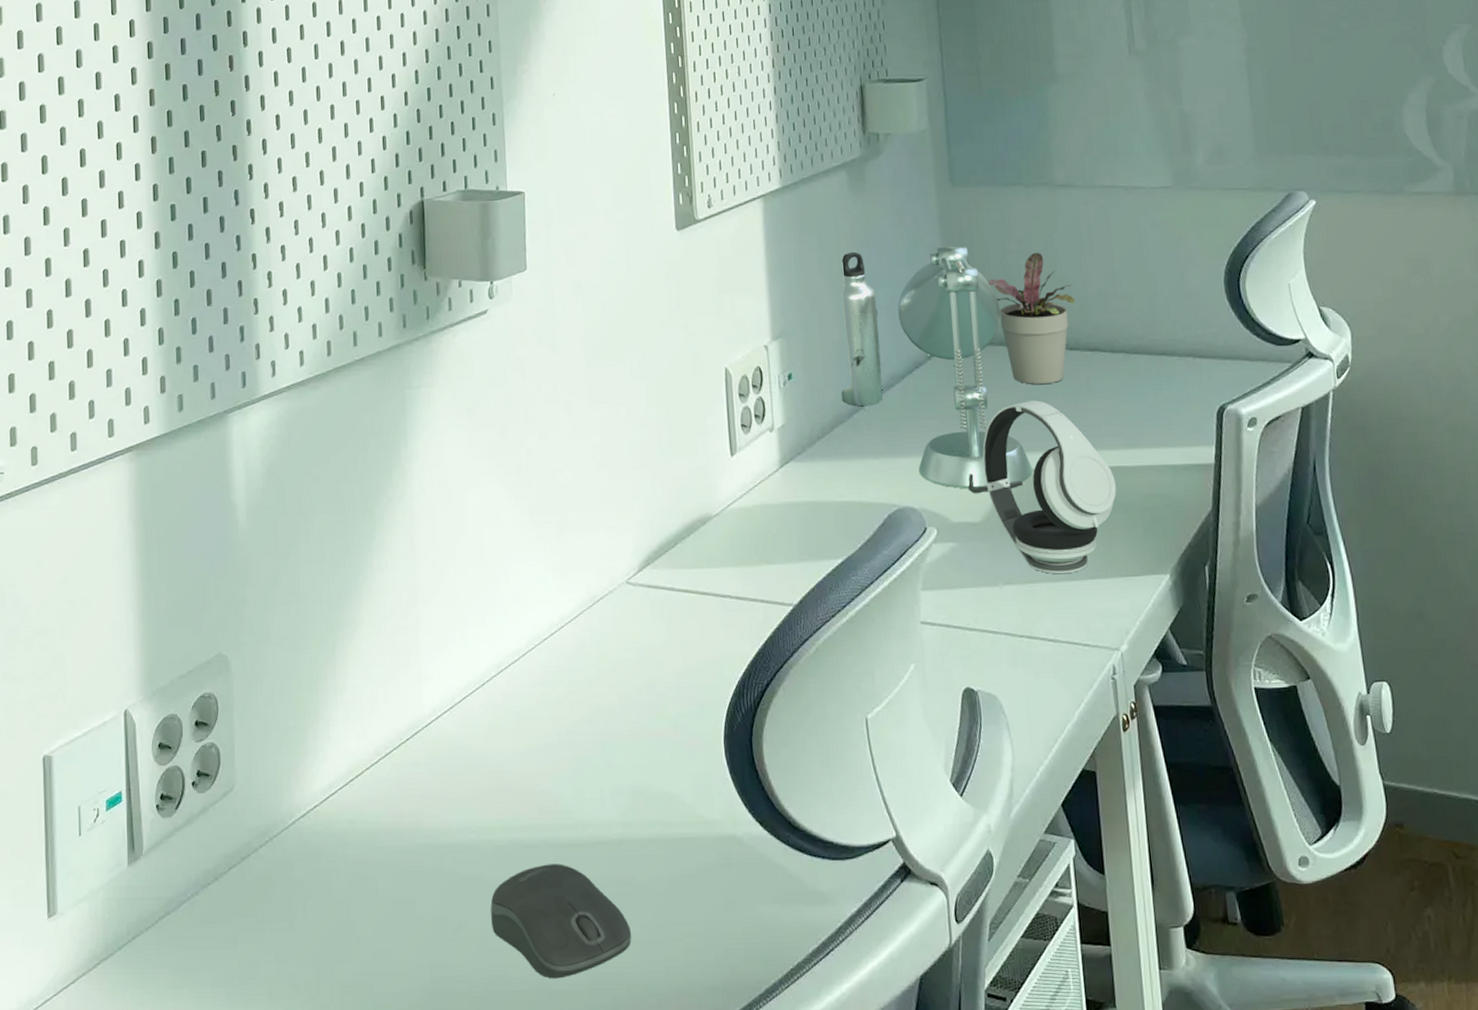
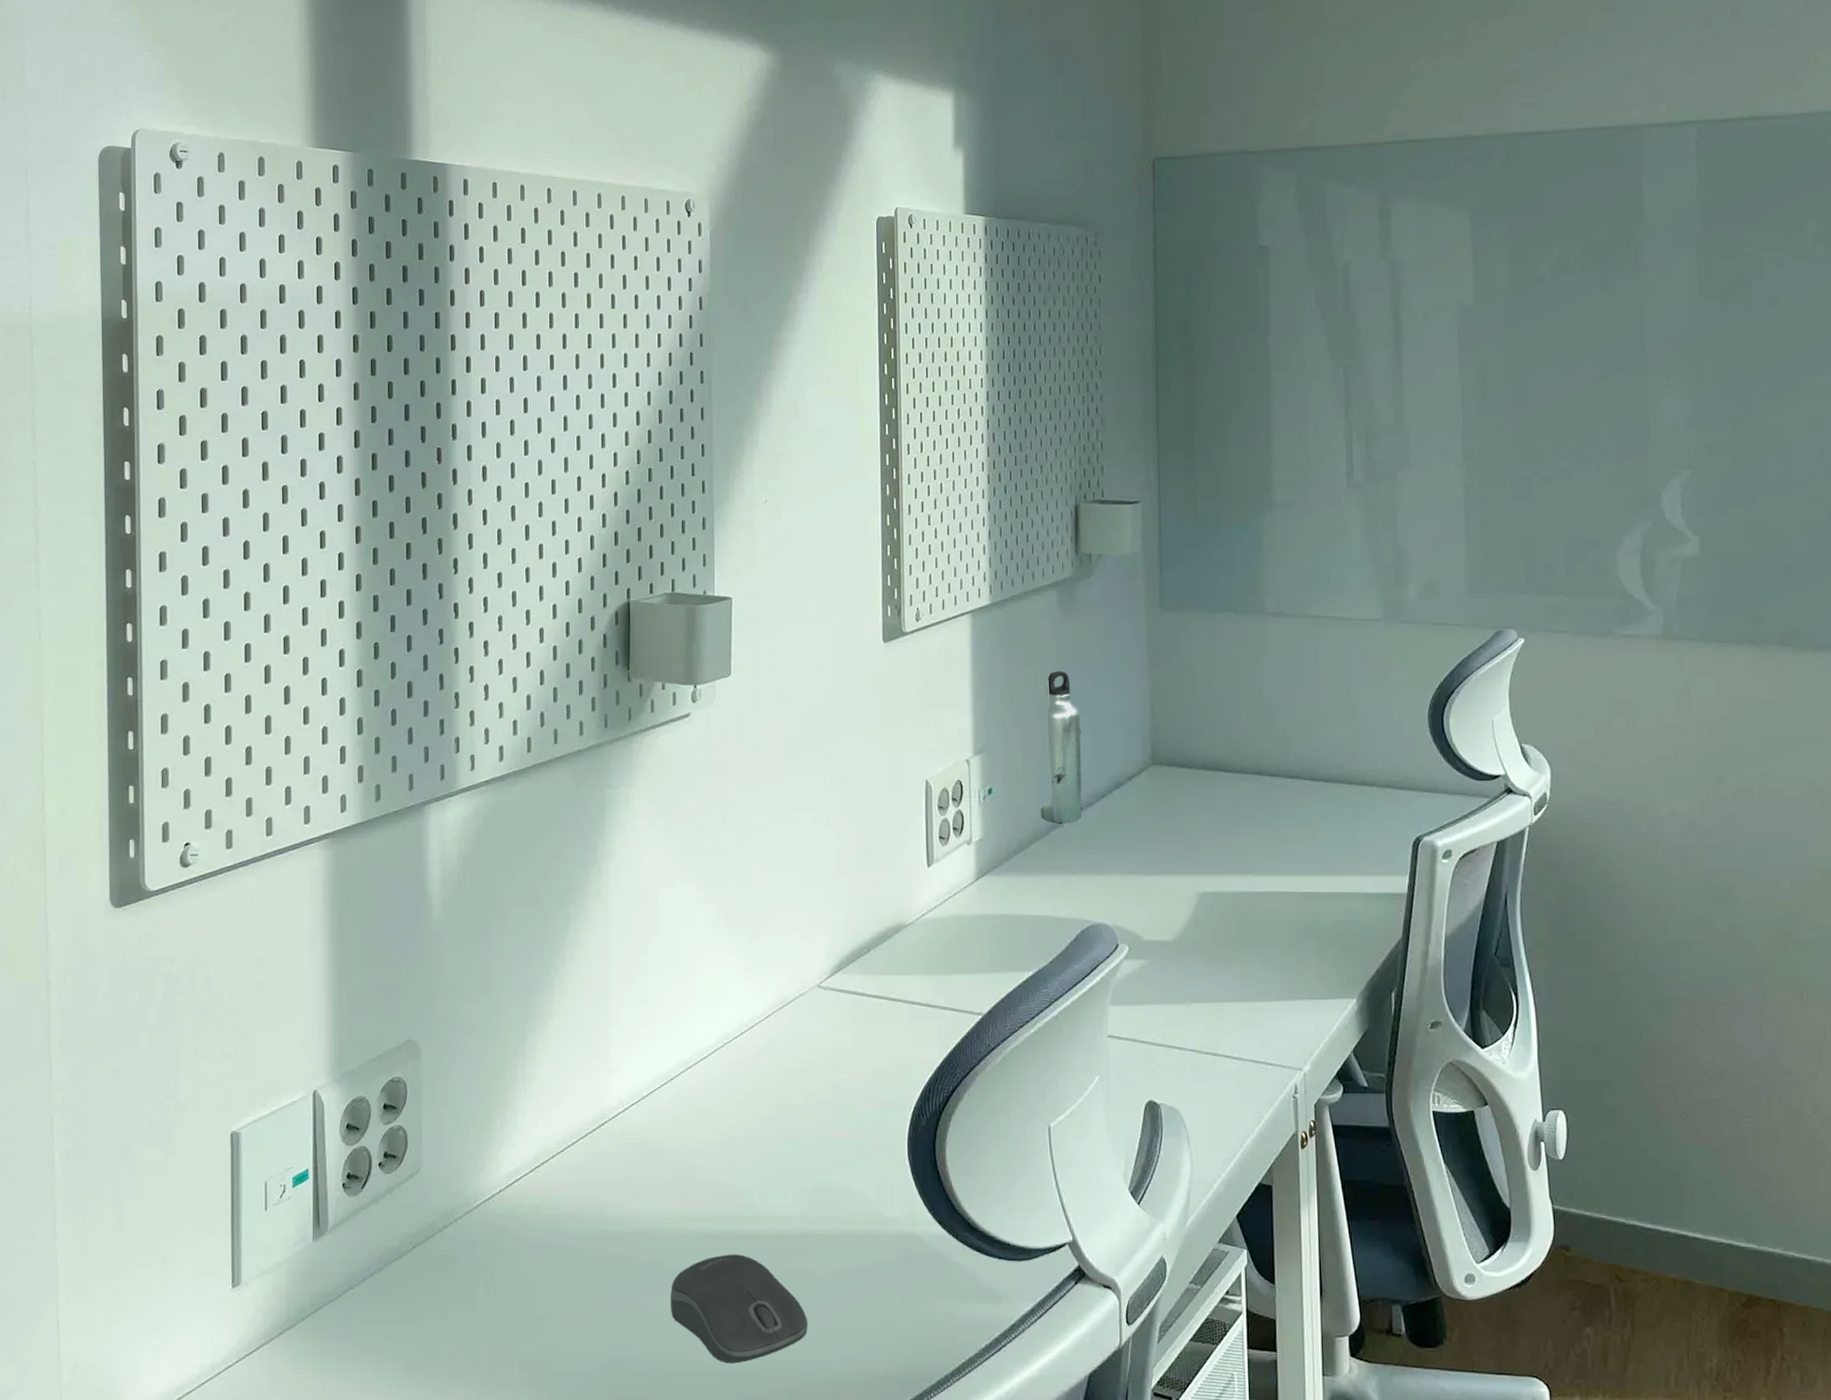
desk lamp: present [897,246,1033,493] -> none [1100,669,1227,912]
headphones: present [982,400,1117,574] -> none [1177,824,1308,995]
potted plant: present [988,252,1076,384] -> none [1193,678,1279,808]

